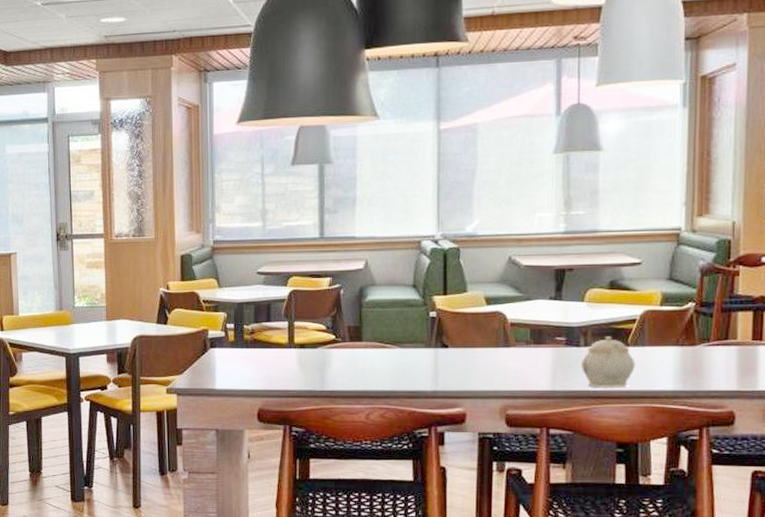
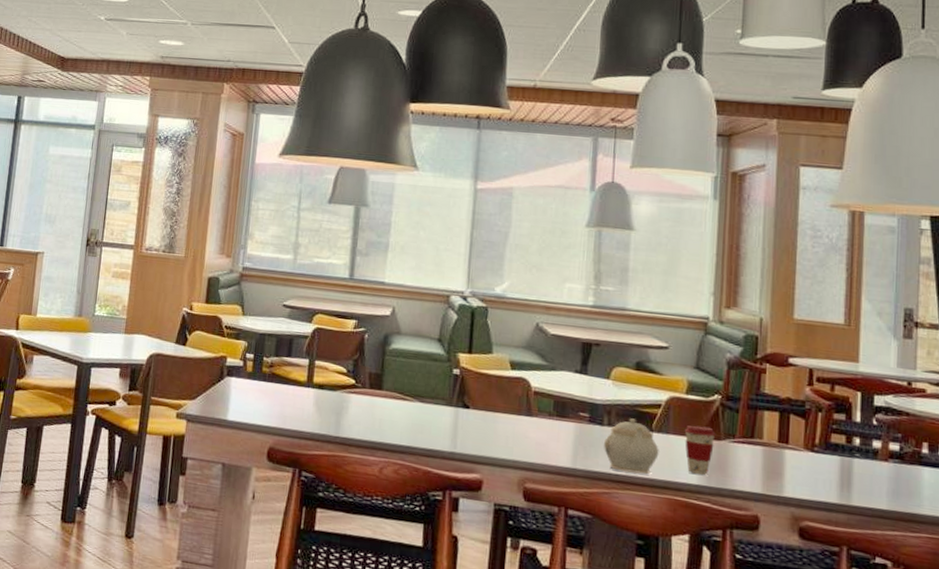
coffee cup: none [659,334,691,380] -> present [684,425,716,475]

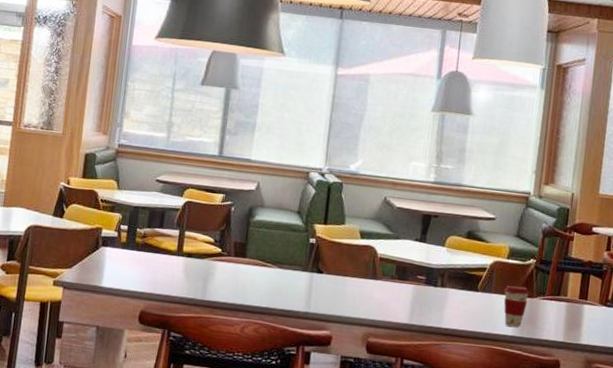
teapot: present [604,418,659,475] -> none [436,280,482,328]

